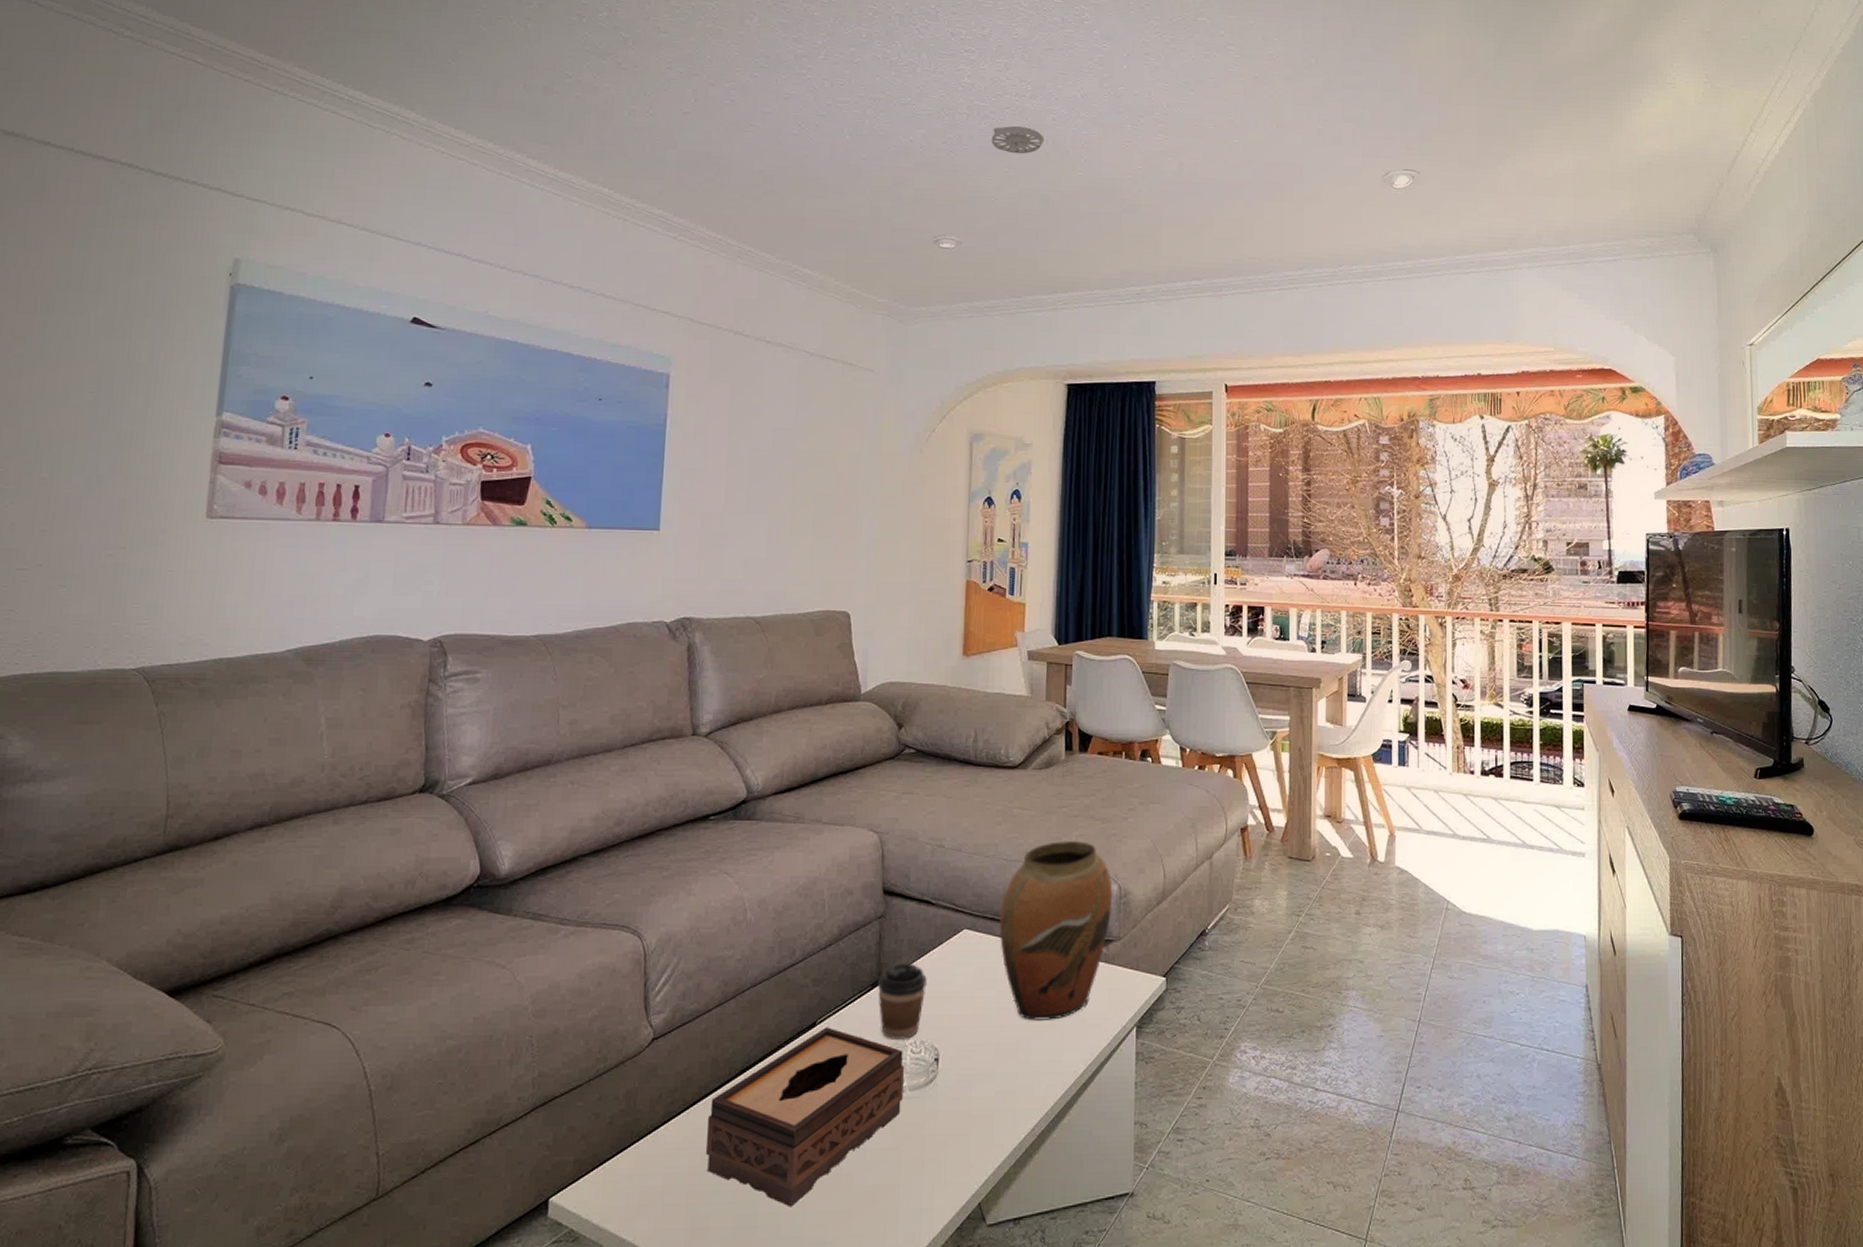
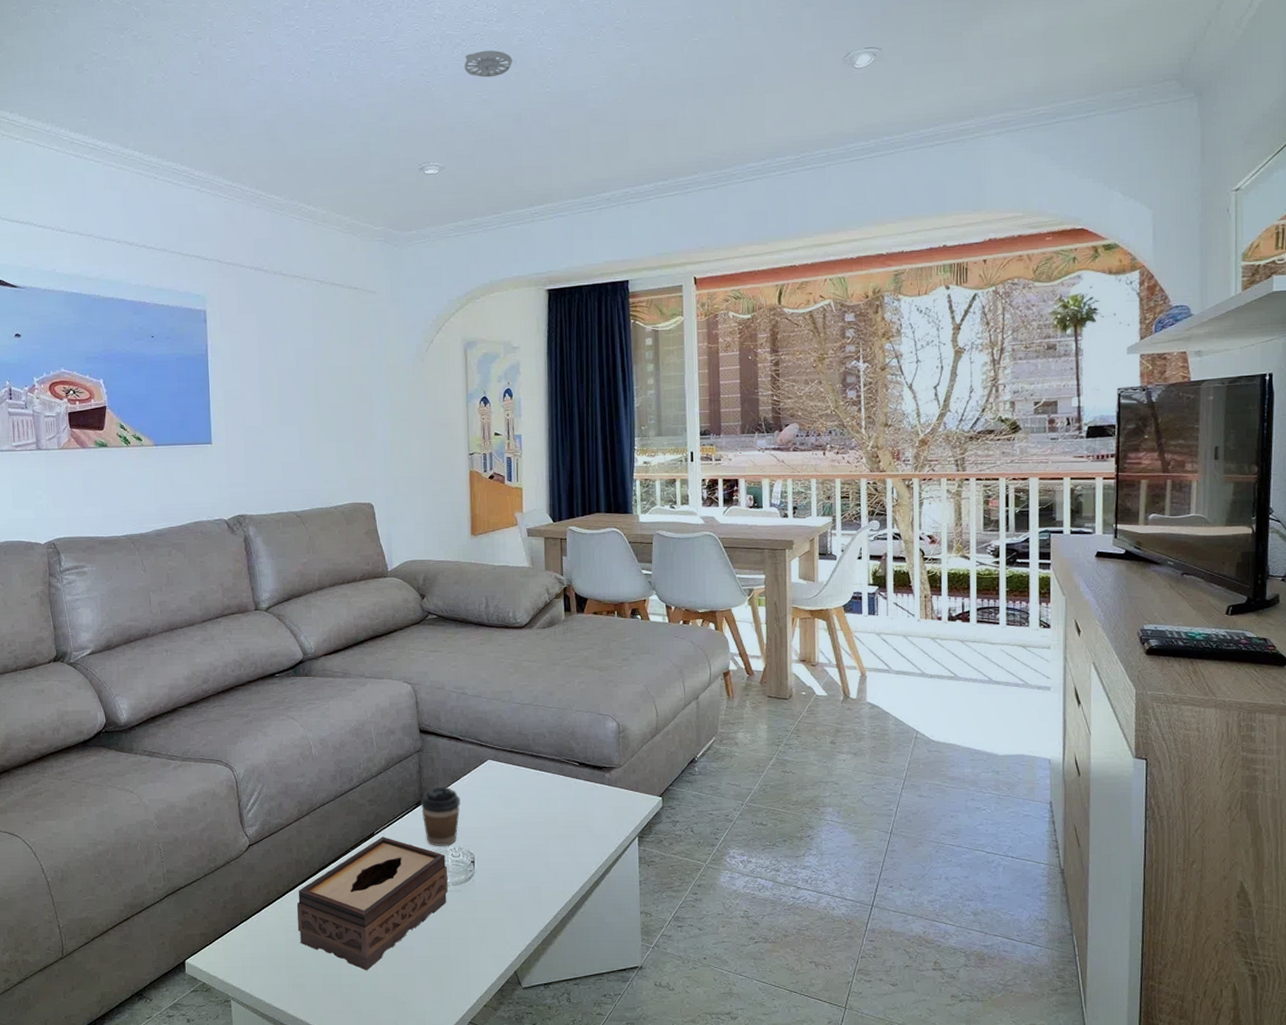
vase: present [999,840,1113,1020] -> none [516,686,613,832]

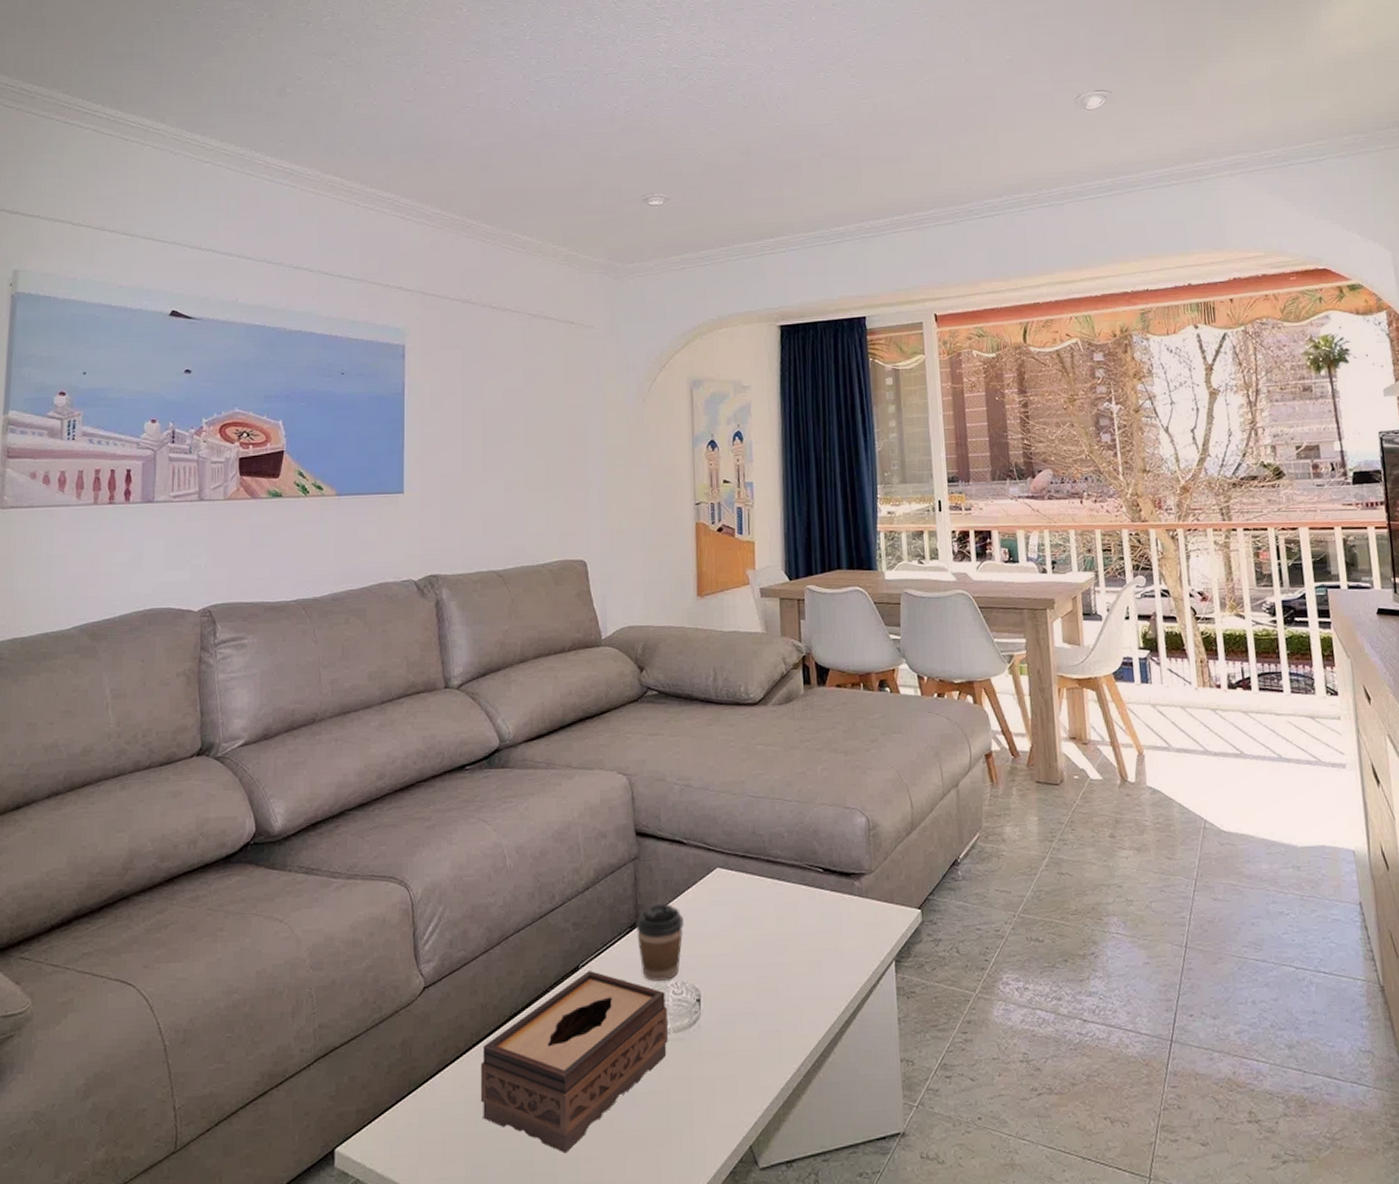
smoke detector: present [464,50,513,78] -> none [691,84,742,111]

